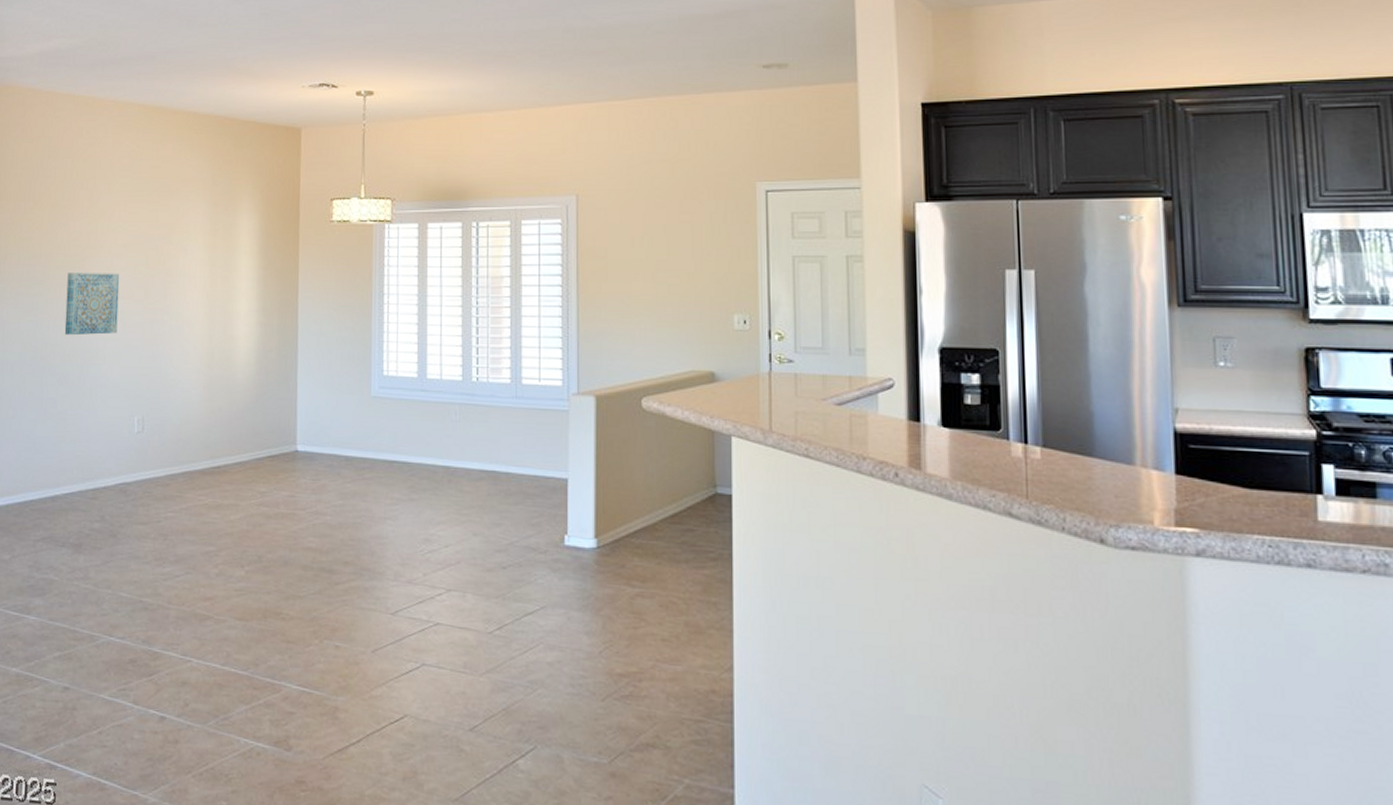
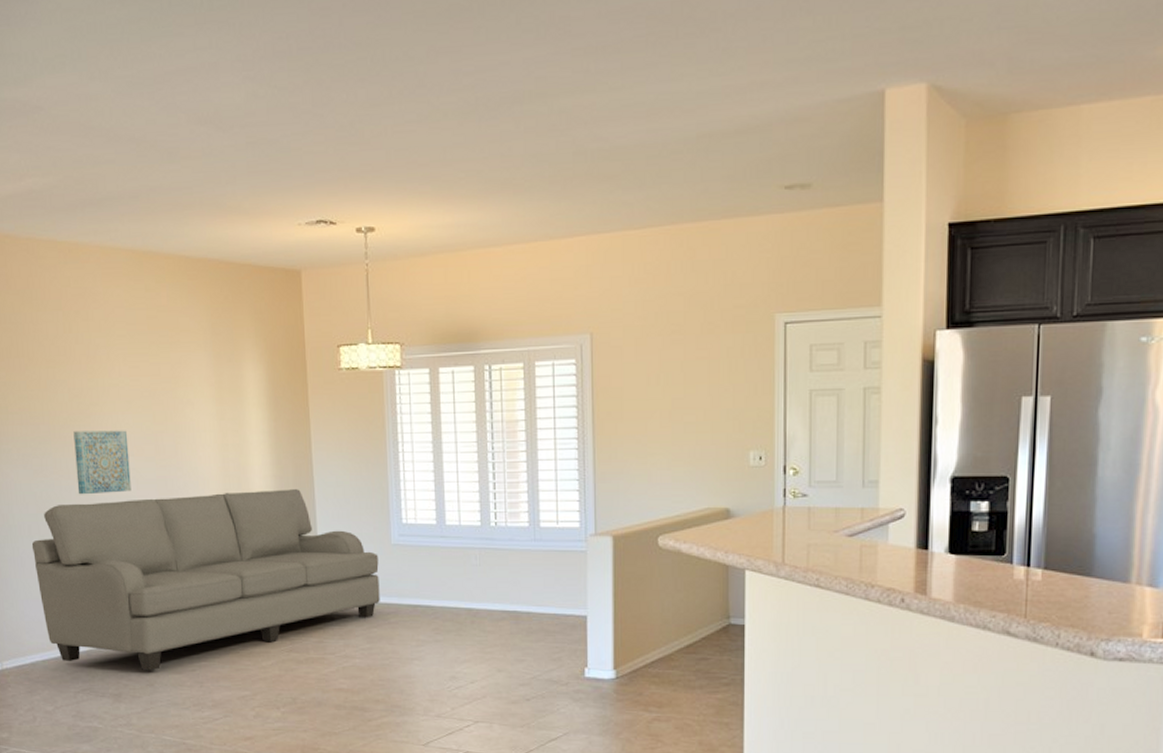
sofa: none [11,337,357,521] -> present [31,489,380,671]

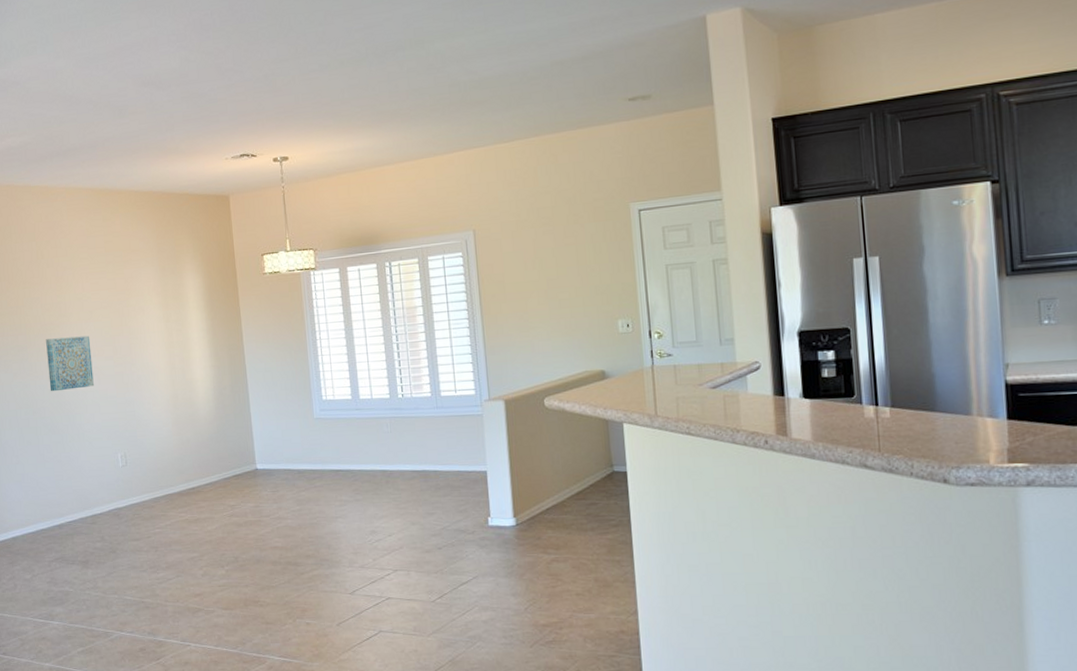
sofa: present [31,489,380,671] -> none [12,376,307,540]

